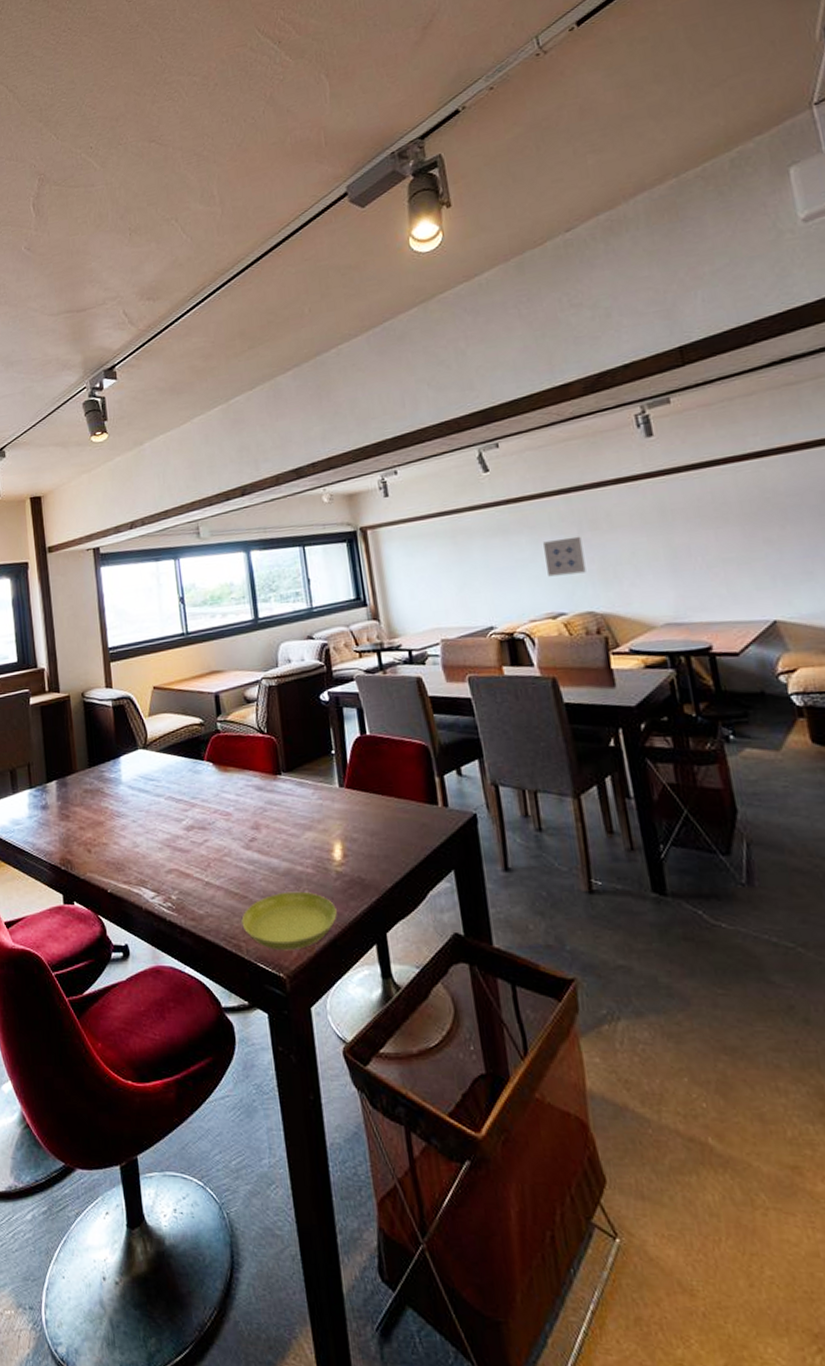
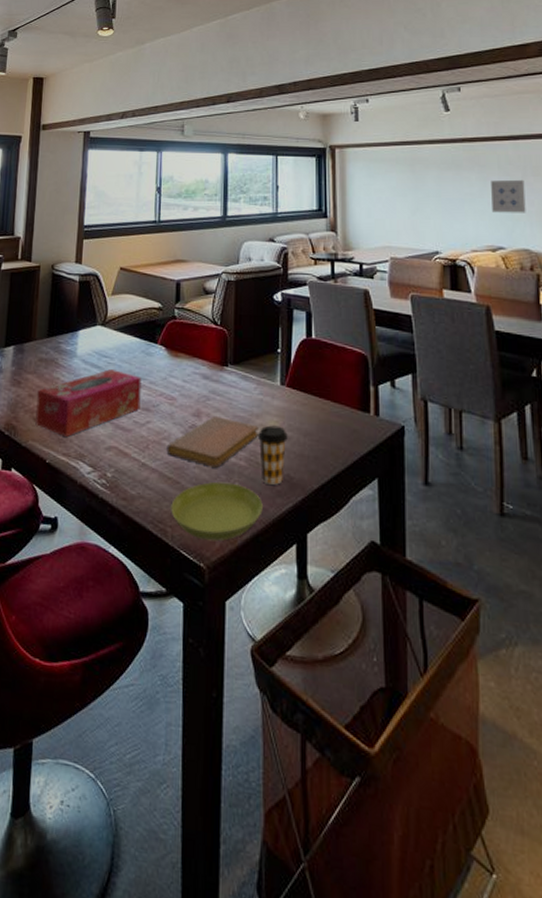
tissue box: none [88,792,196,865] -> present [35,369,142,437]
notebook: none [228,827,324,878] -> present [166,416,260,468]
coffee cup: none [321,829,354,889] -> present [257,425,288,485]

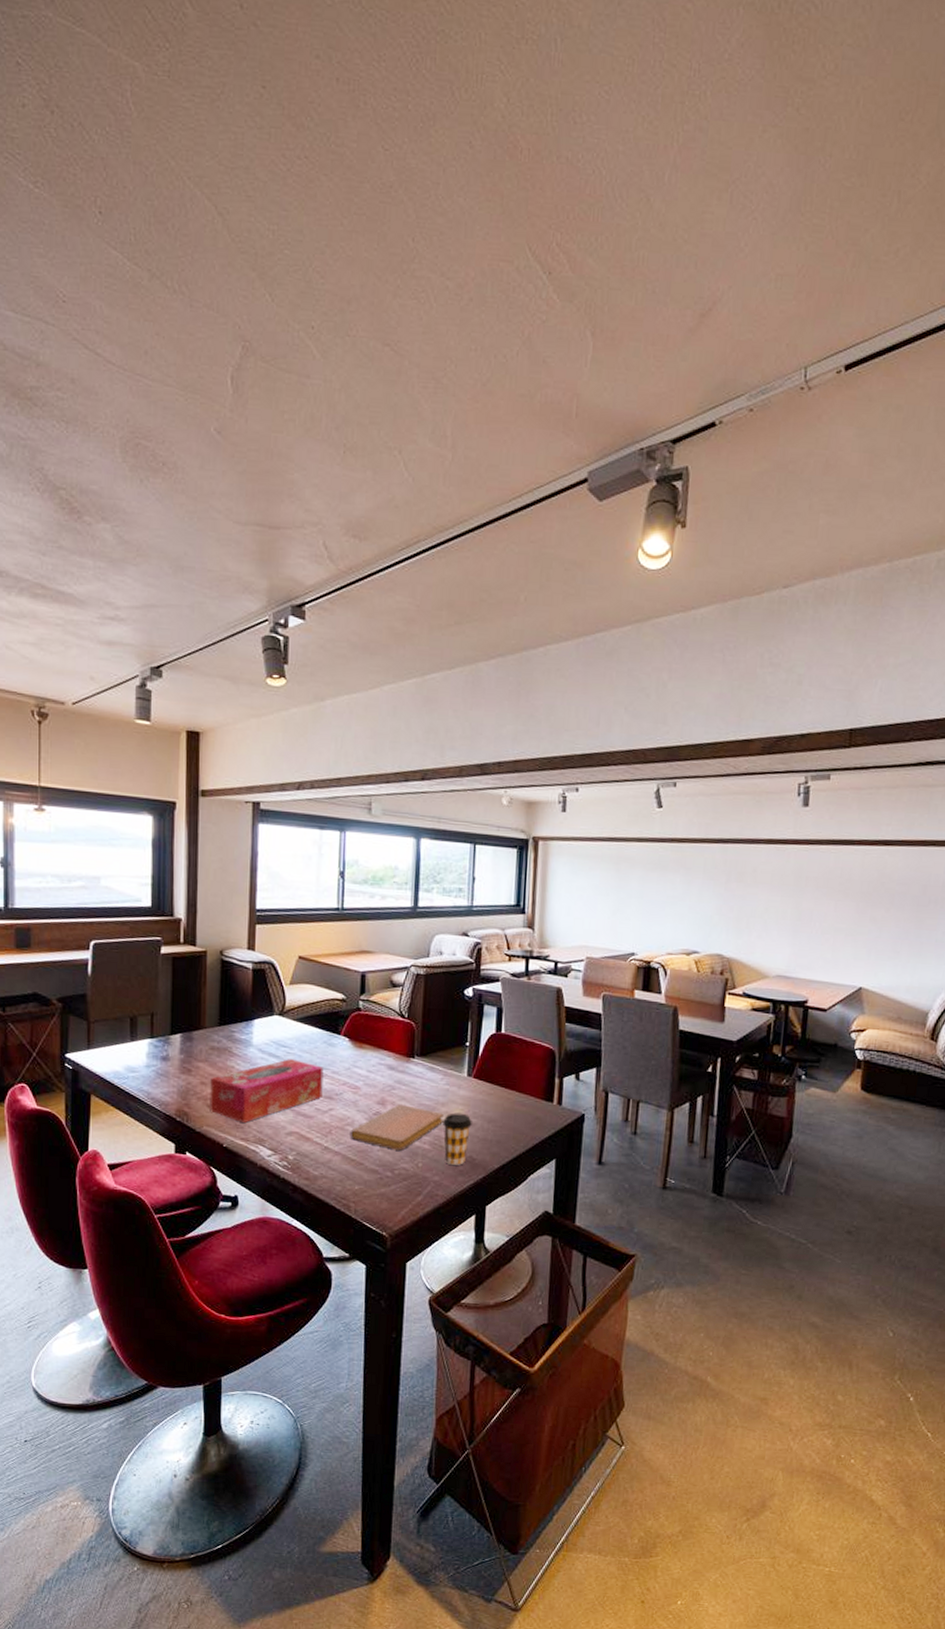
saucer: present [171,481,263,542] -> none [354,1163,445,1214]
wall art: present [491,179,526,213] -> none [692,884,727,919]

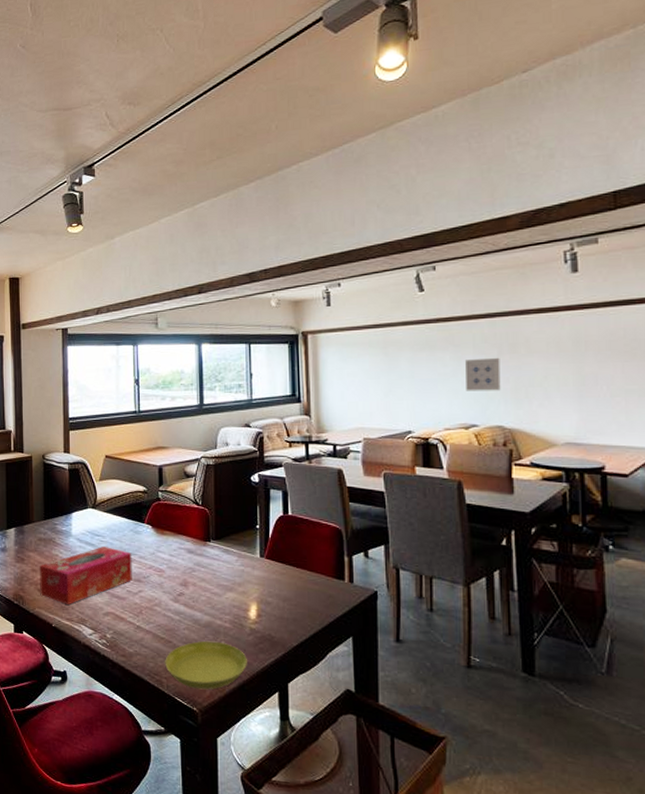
notebook: present [350,1105,445,1151] -> none [158,586,242,629]
saucer: none [354,1163,445,1214] -> present [165,640,247,690]
coffee cup: present [442,1113,472,1165] -> none [240,592,268,643]
wall art: none [692,884,727,919] -> present [465,357,501,391]

